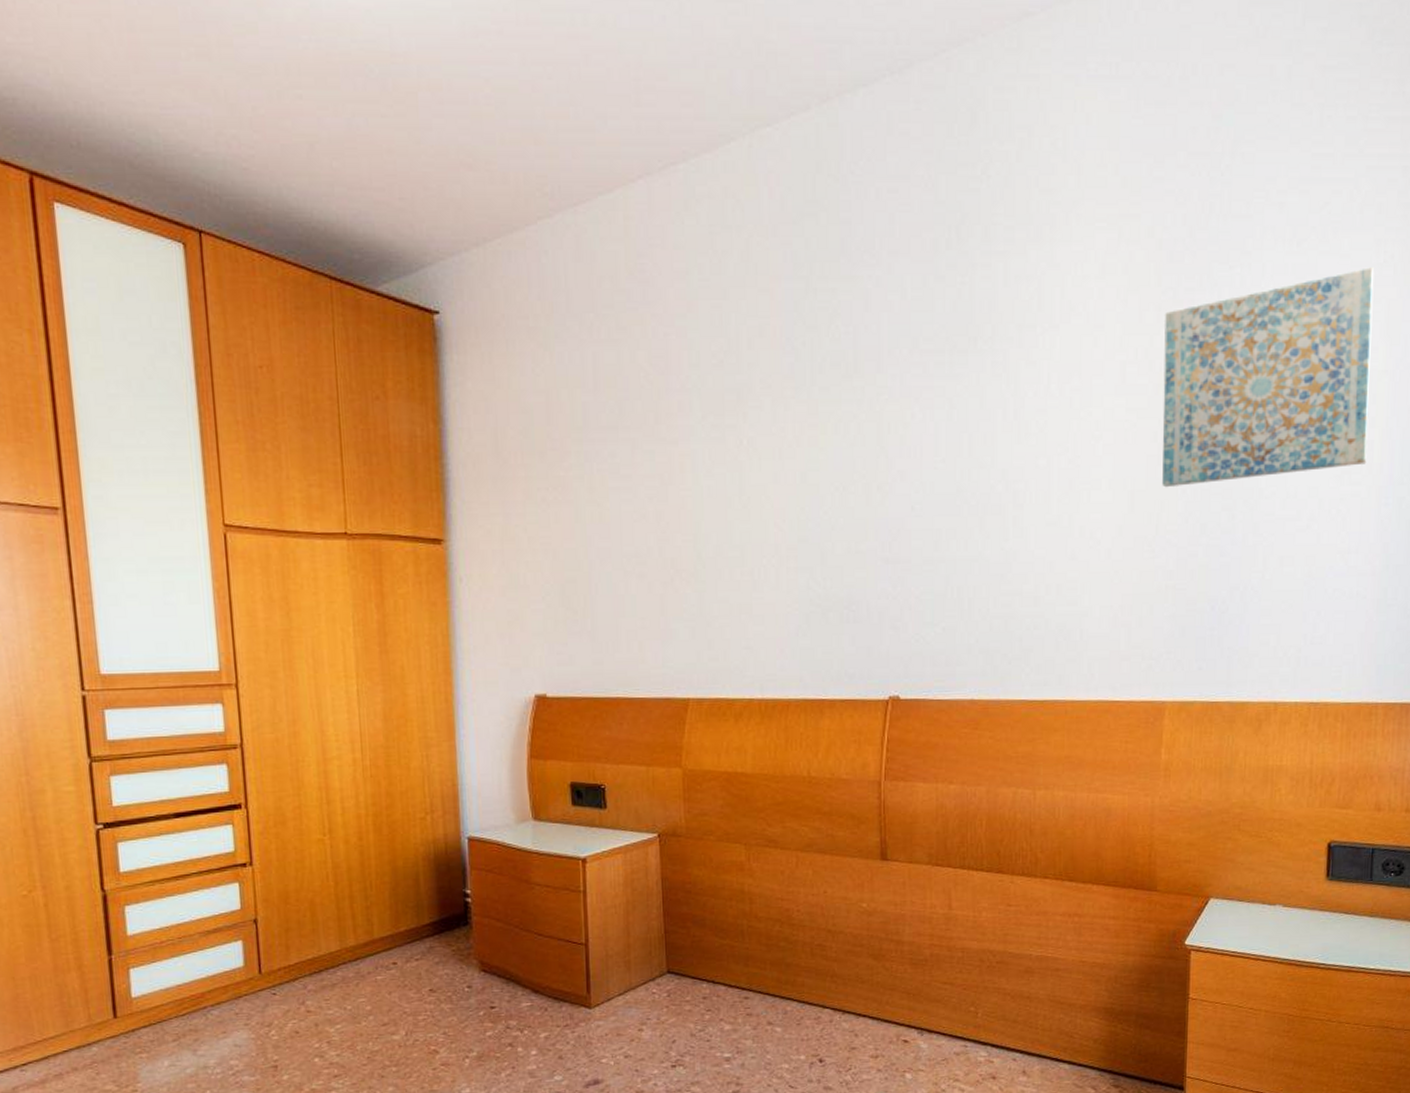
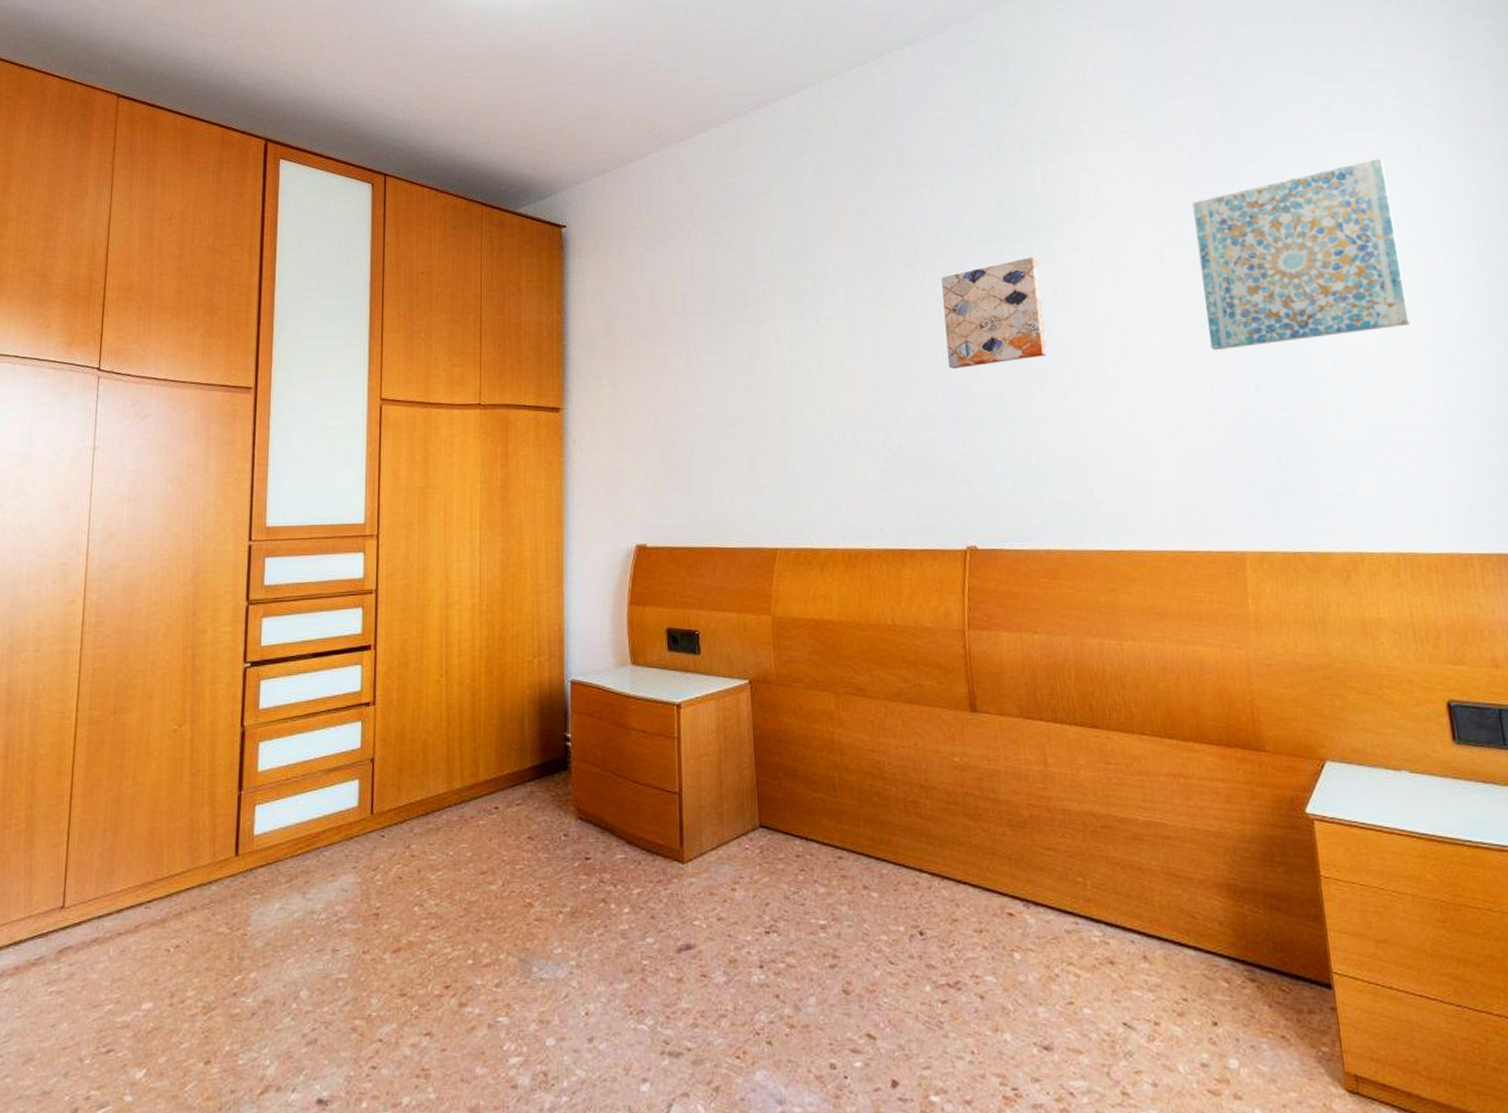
wall art: none [882,371,991,503] -> present [941,256,1047,369]

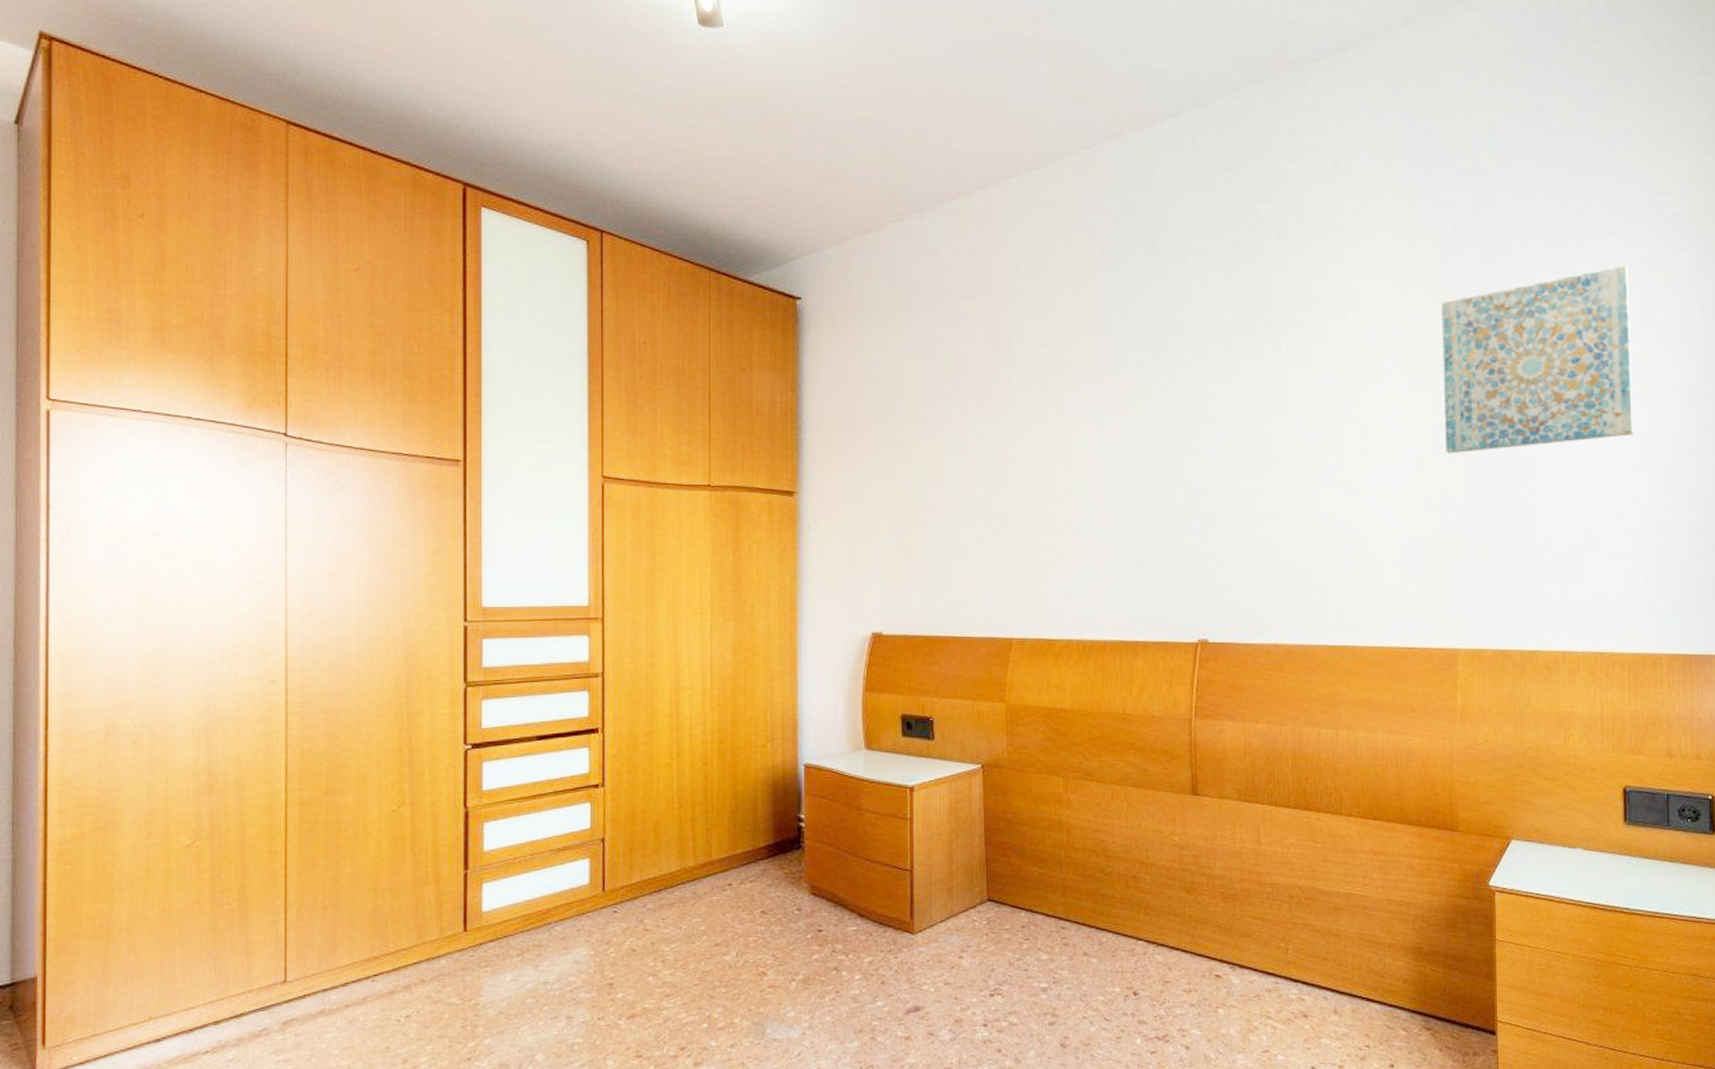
wall art: present [941,256,1047,369] -> none [1189,351,1288,465]

